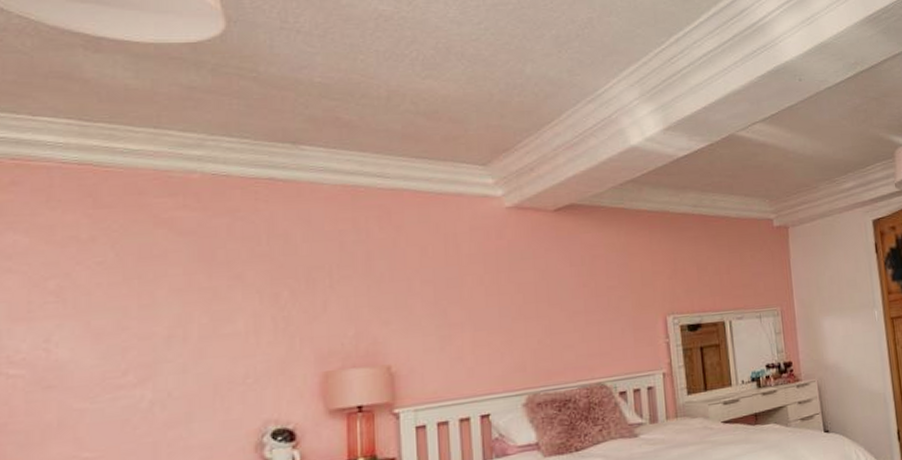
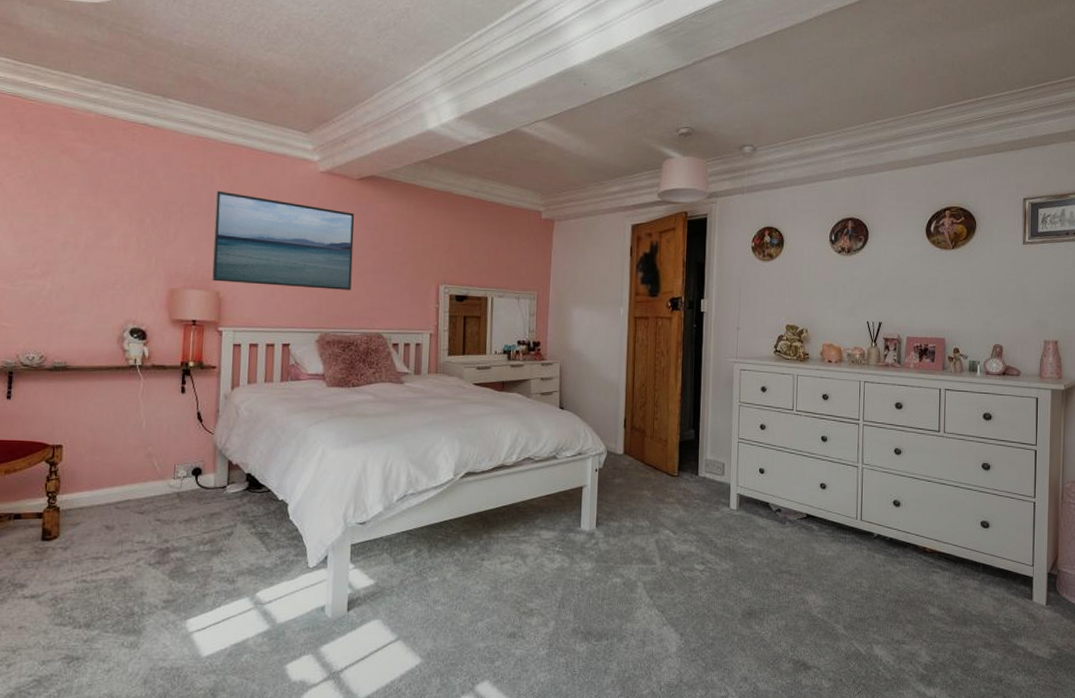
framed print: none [374,245,560,355] -> present [212,190,355,290]

